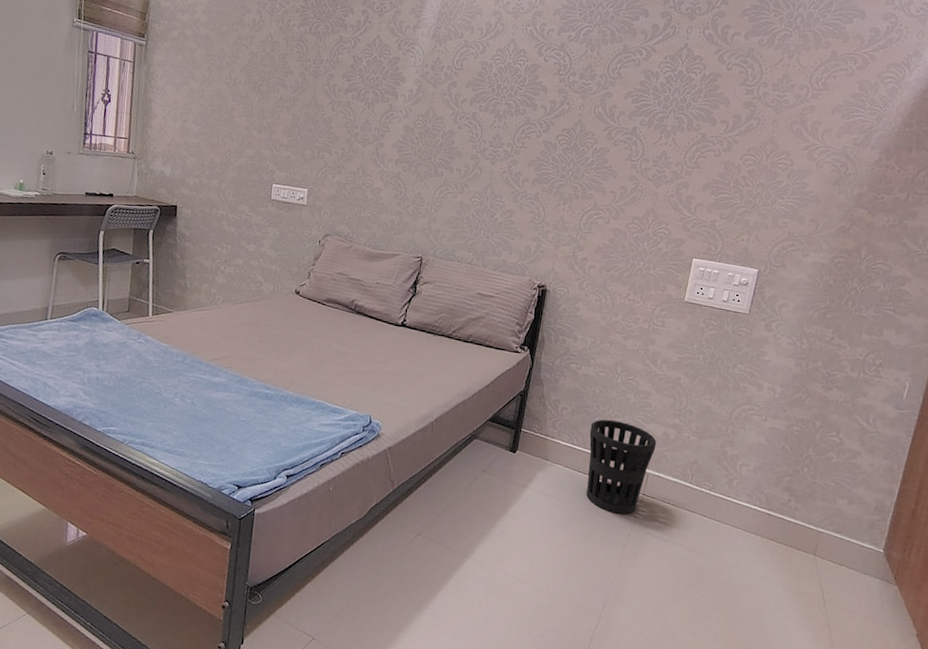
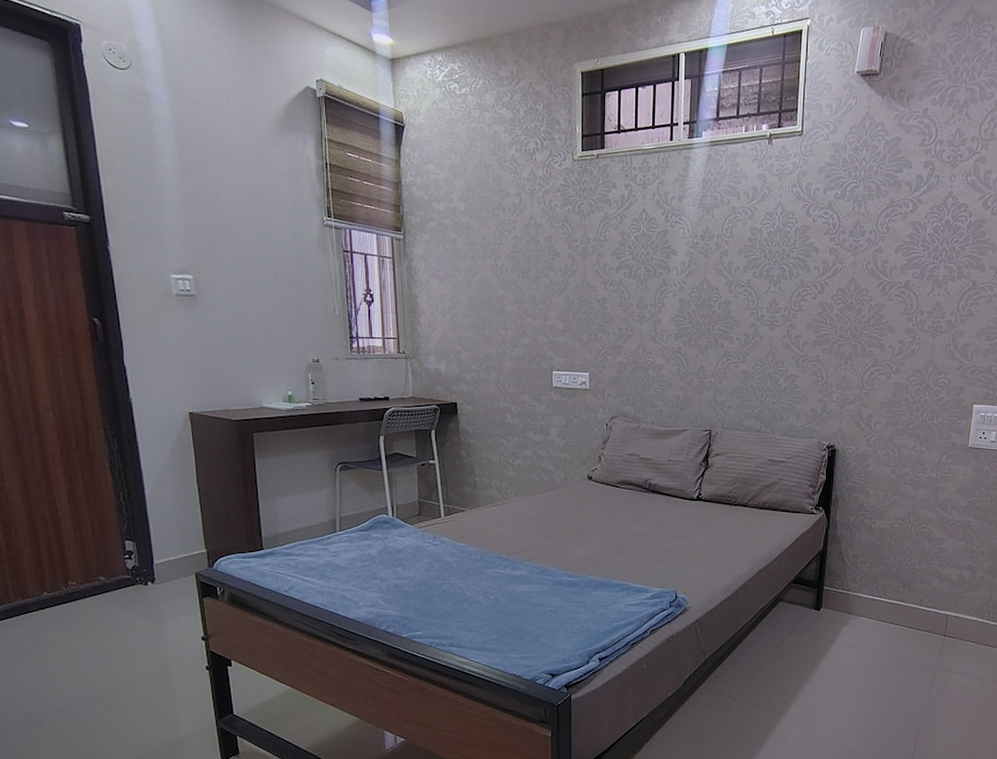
wastebasket: present [586,419,657,515] -> none [889,568,953,656]

